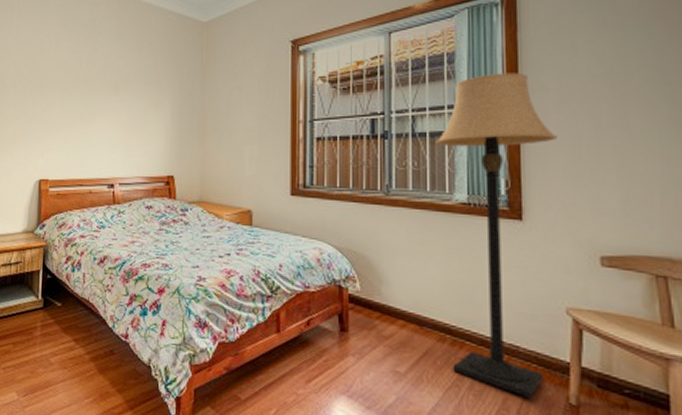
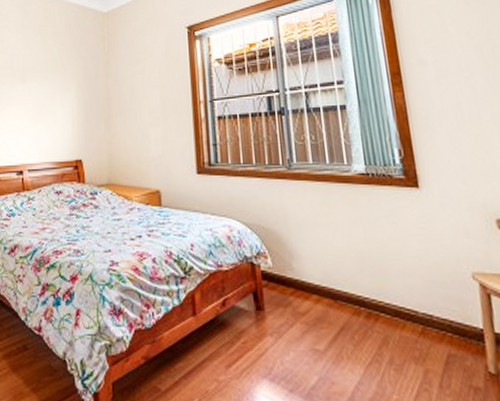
lamp: present [435,73,557,399] -> none [329,49,461,370]

